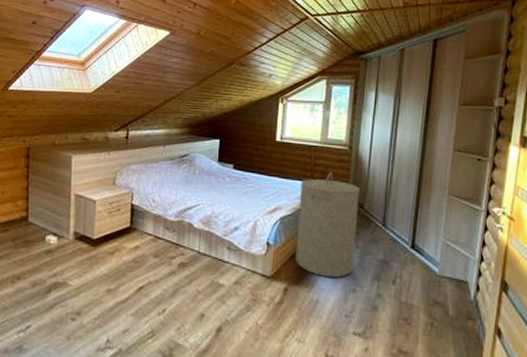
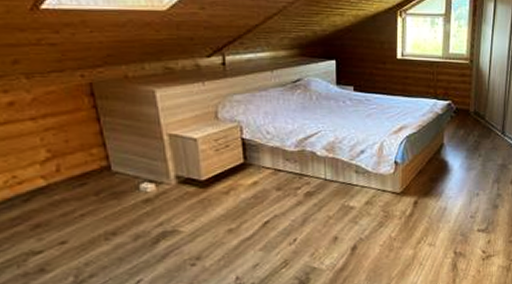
laundry hamper: present [295,171,361,278] -> none [423,86,482,186]

